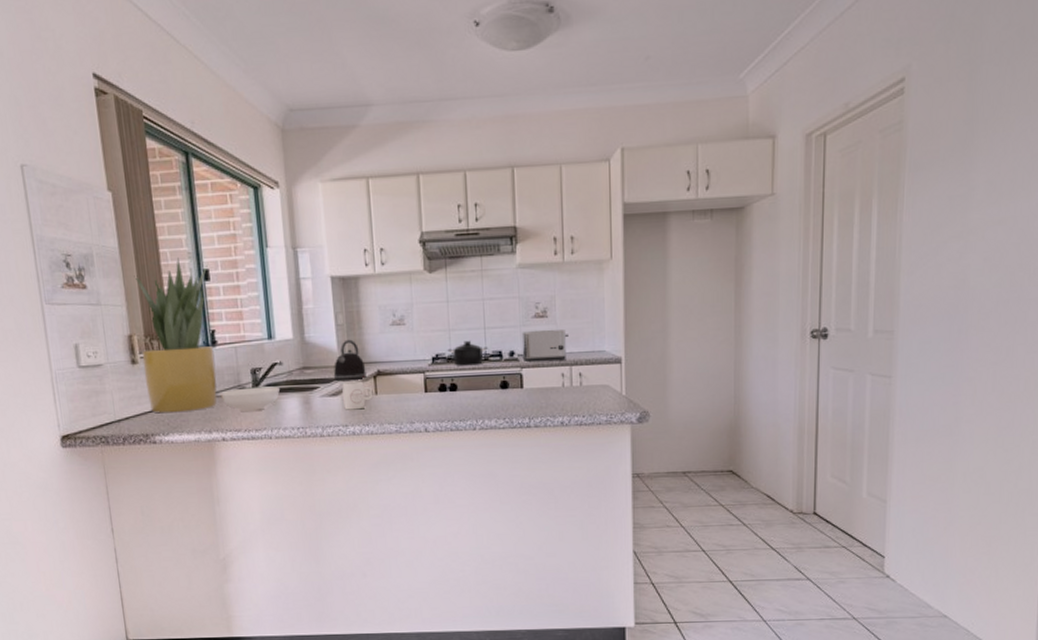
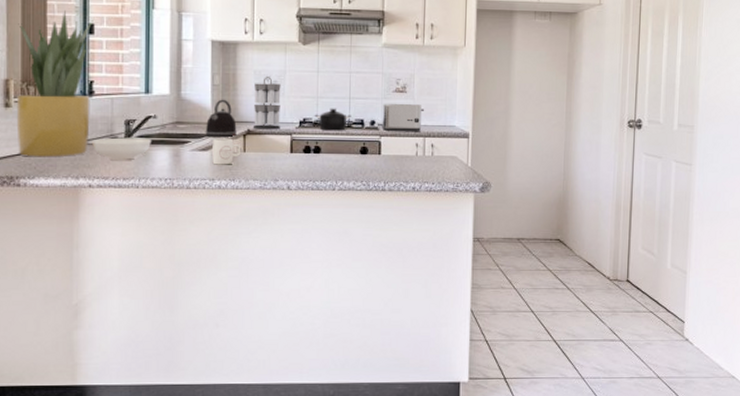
spice rack: none [380,311,412,370] -> present [253,77,281,130]

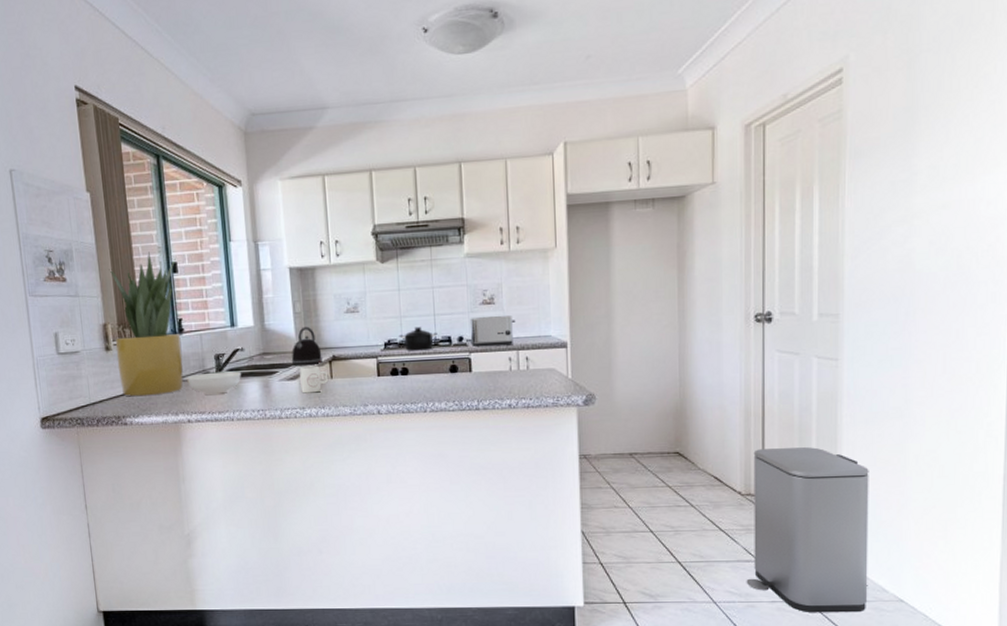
spice rack: present [253,77,281,130] -> none [336,300,365,355]
pedal bin: none [610,240,712,388] -> present [746,447,869,613]

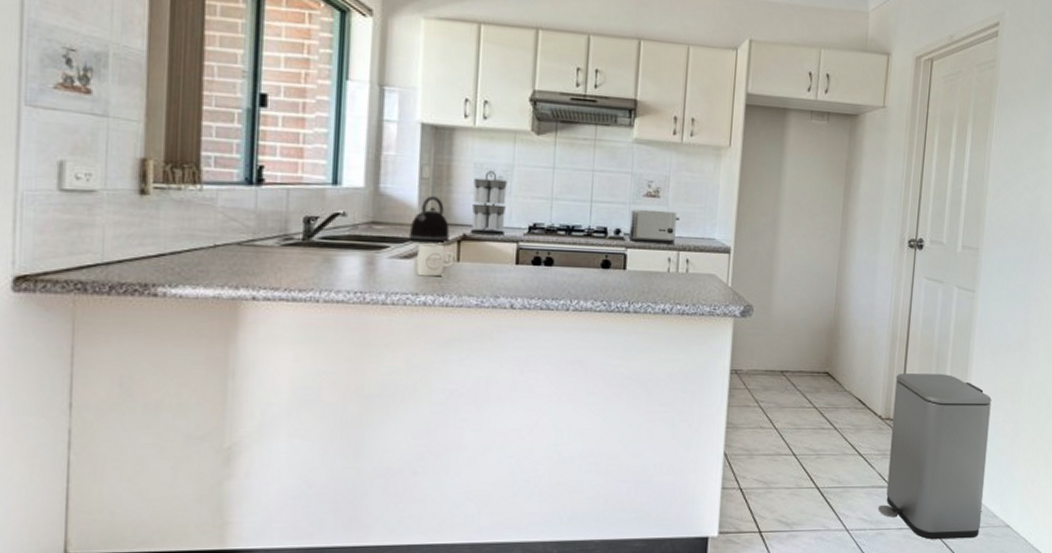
planter: present [109,251,184,397] -> none [155,74,269,261]
bowl: present [186,371,242,396] -> none [257,238,340,268]
spice rack: none [336,300,365,355] -> present [470,171,507,236]
saucepan: present [399,326,438,351] -> none [547,212,593,240]

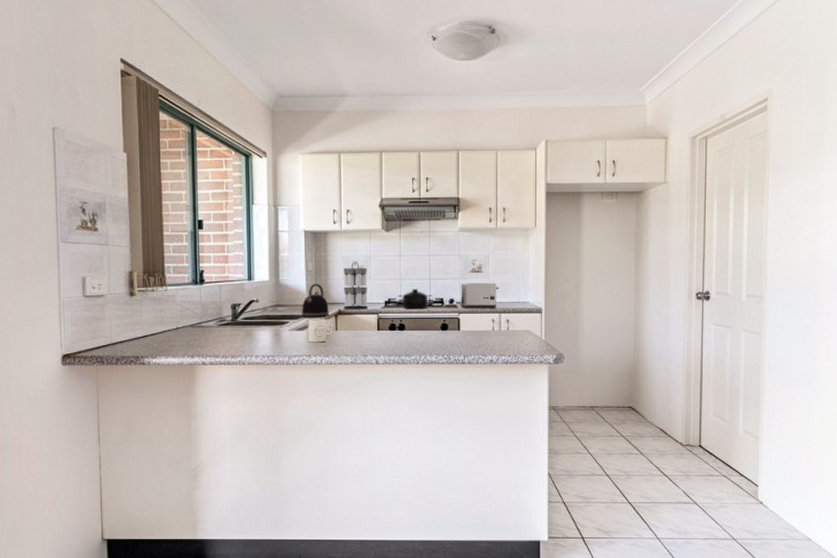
saucepan: none [547,212,593,240] -> present [398,288,432,310]
pedal bin: present [878,373,992,539] -> none [684,406,785,549]

